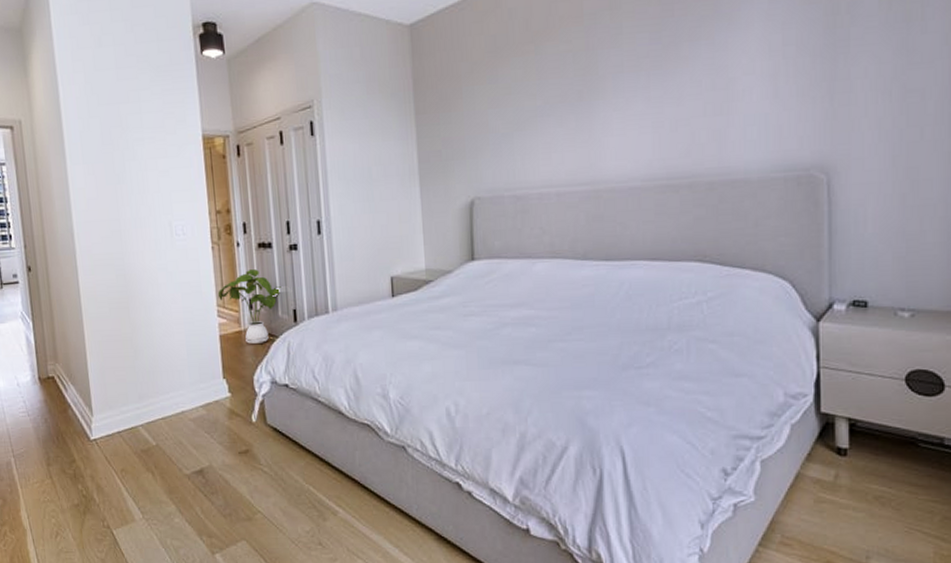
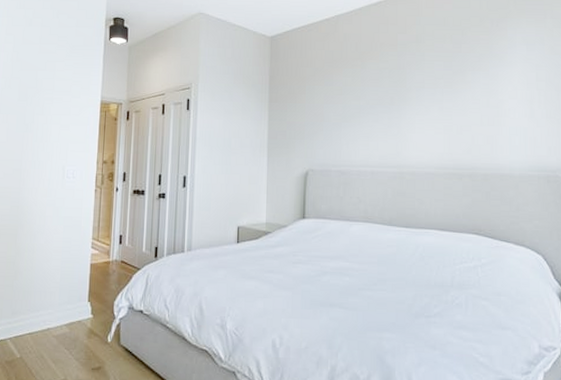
house plant: present [217,269,281,345] -> none [94,211,148,274]

